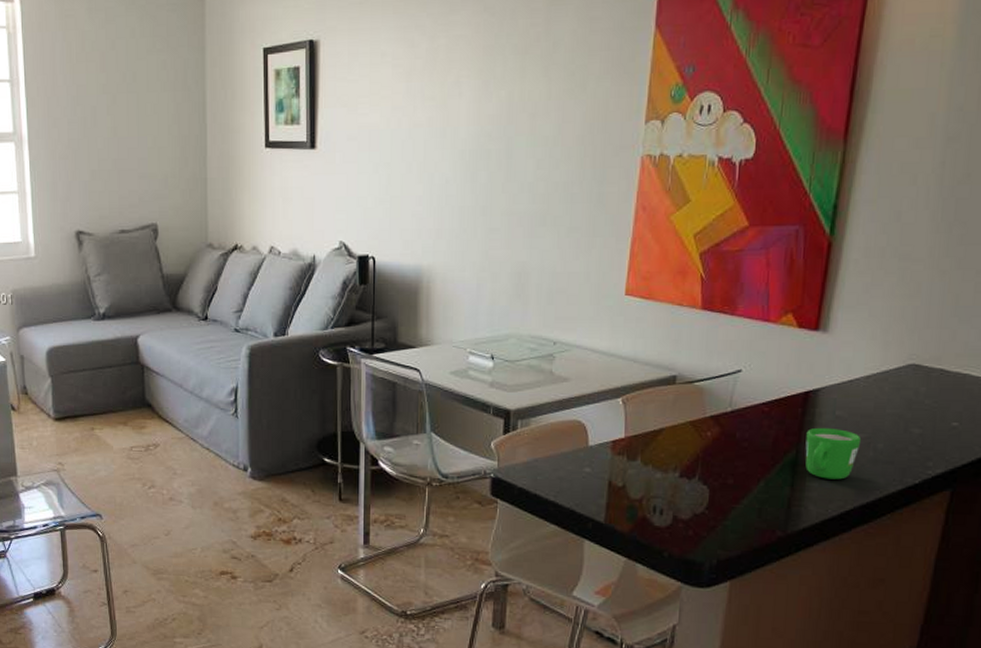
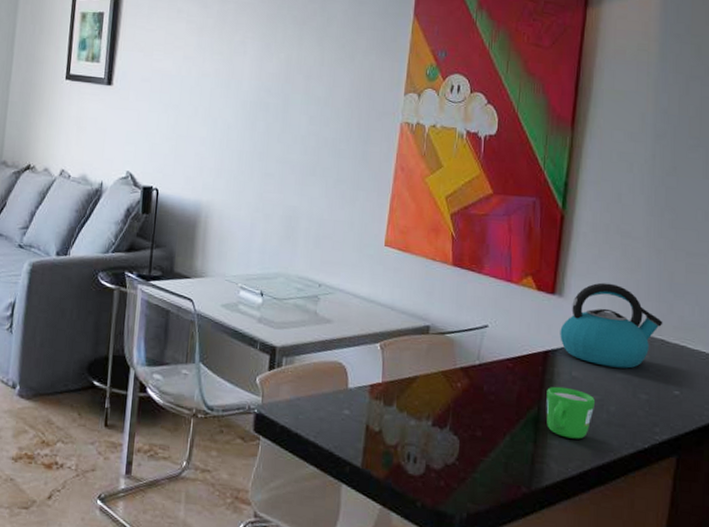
kettle: none [823,313,944,403] -> present [560,282,663,369]

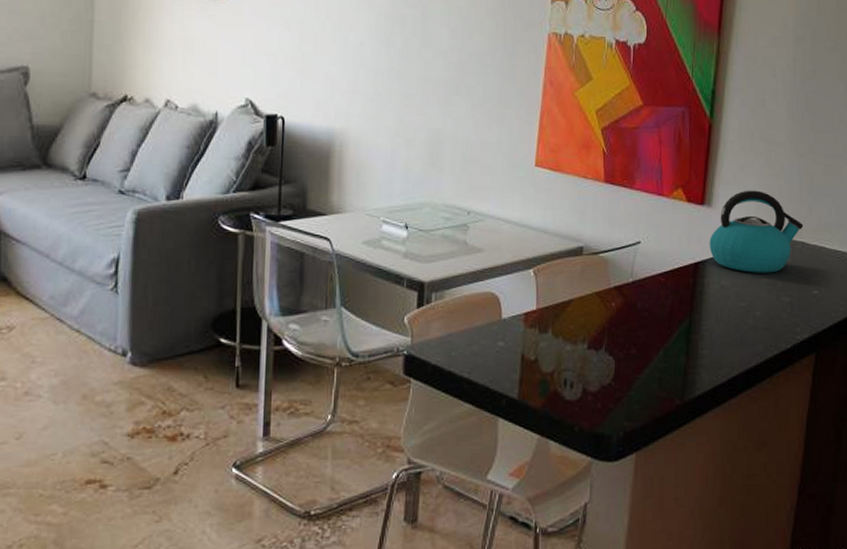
mug: present [546,386,596,439] -> none [697,297,743,347]

